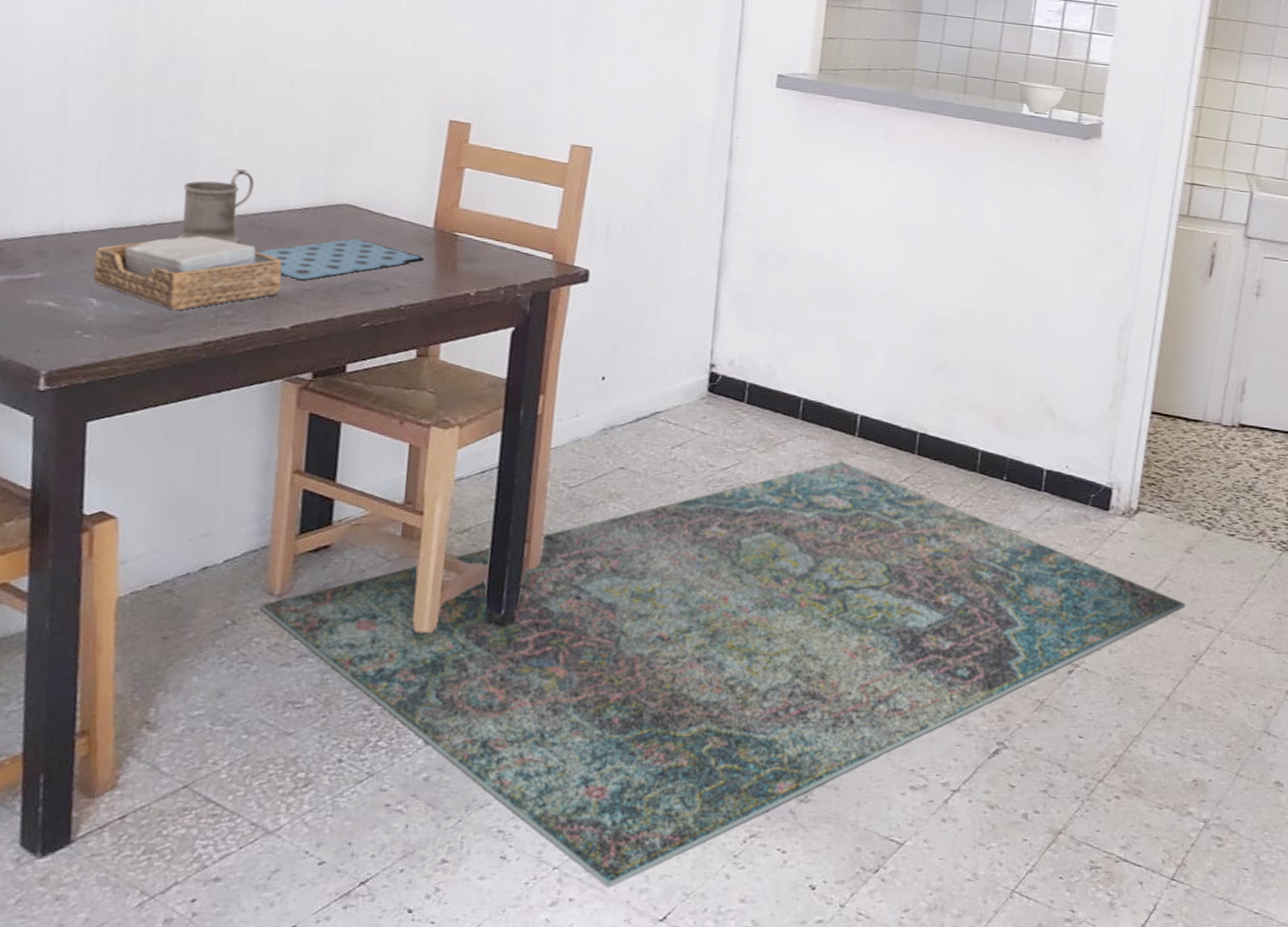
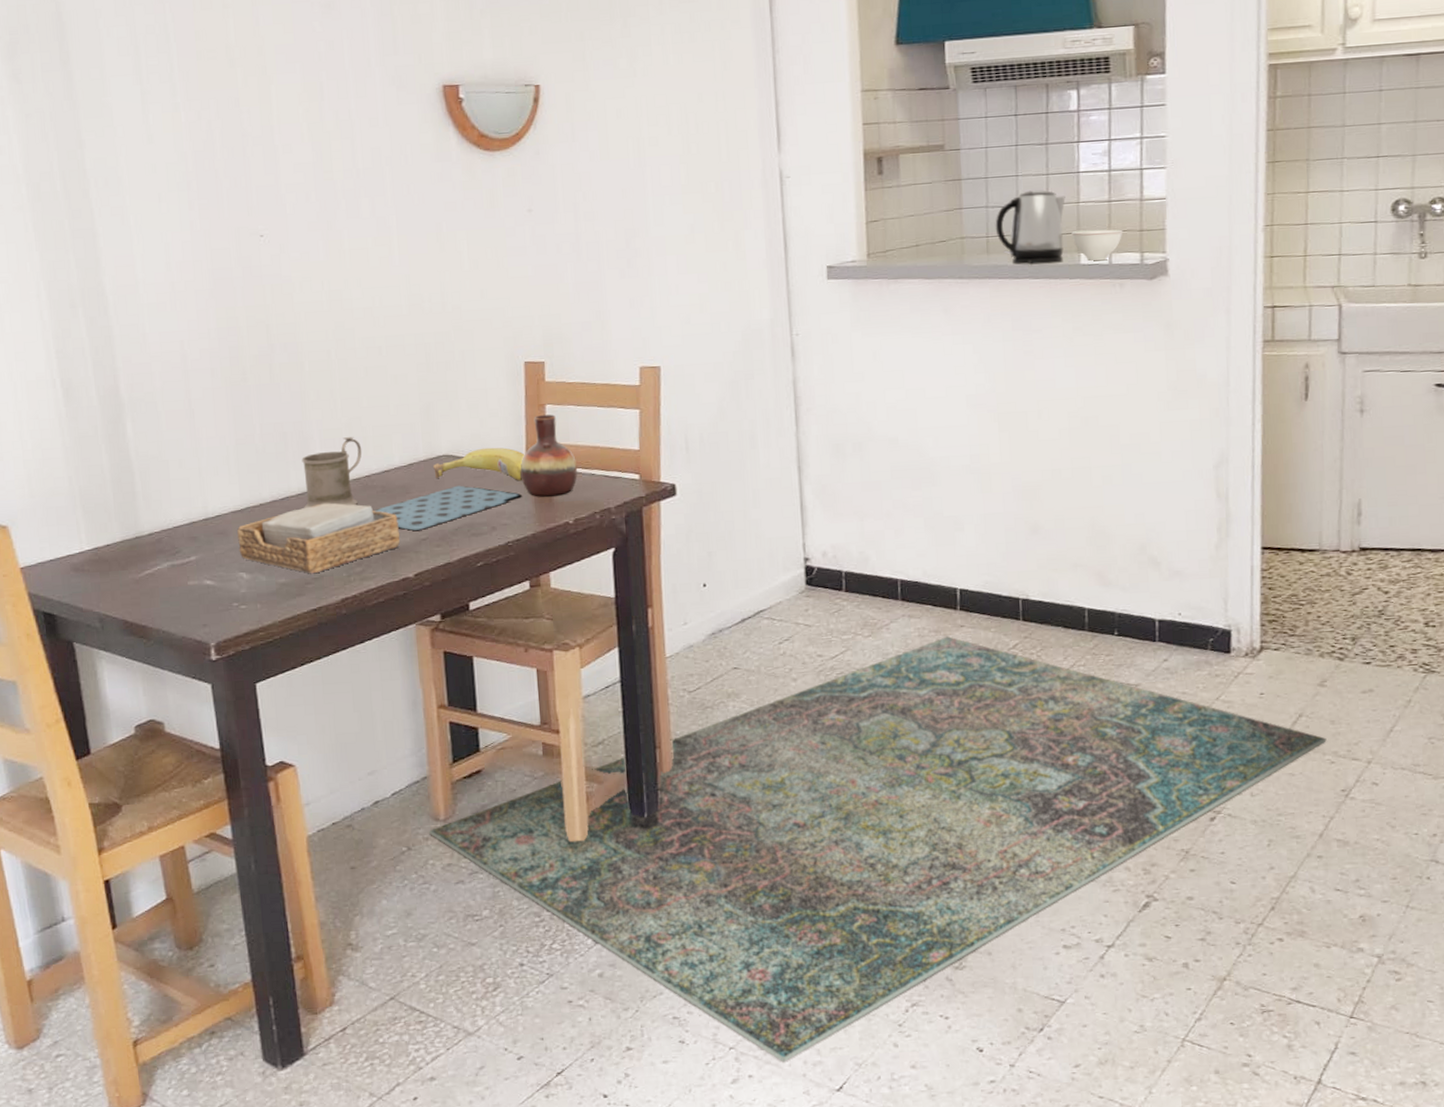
fruit: none [330,203,434,244] -> present [432,447,525,481]
vase: none [425,178,489,266] -> present [520,414,578,498]
kettle: none [946,35,1017,110] -> present [995,189,1066,266]

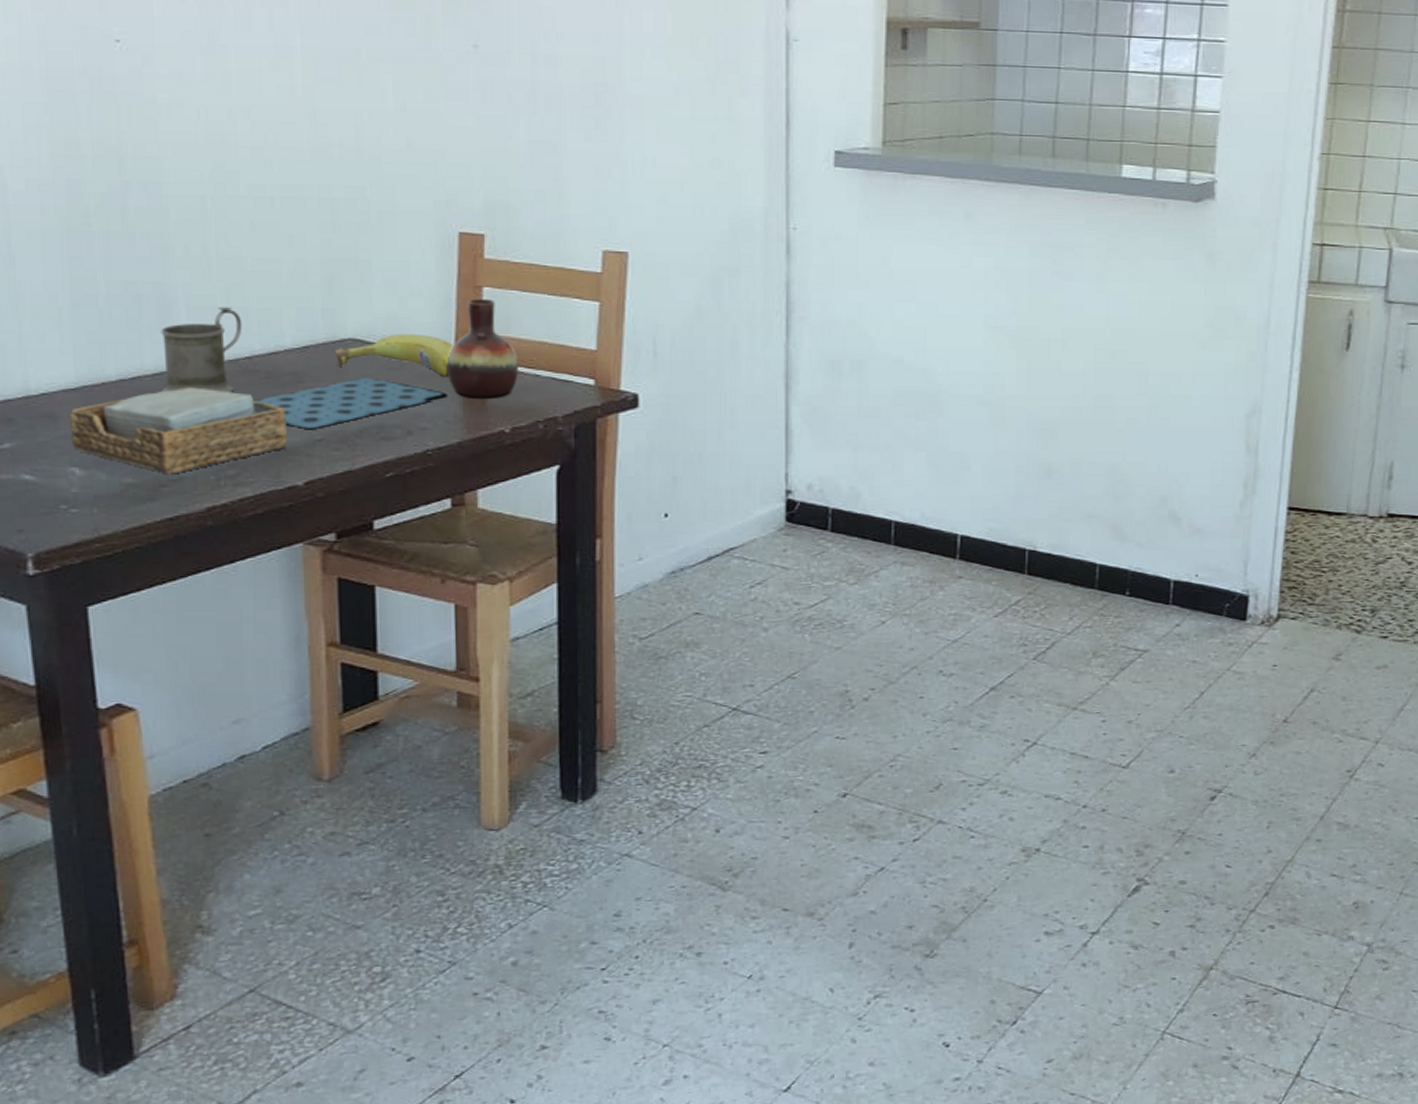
rug: present [428,636,1327,1063] -> none [308,588,1336,1061]
kettle: present [995,189,1066,266] -> none [1030,87,1111,175]
bowl: present [1071,229,1123,262] -> none [1114,139,1171,176]

